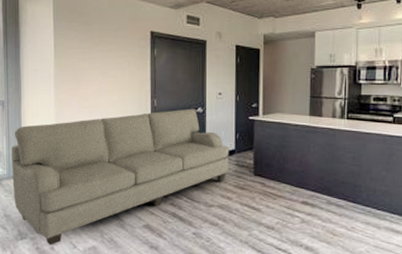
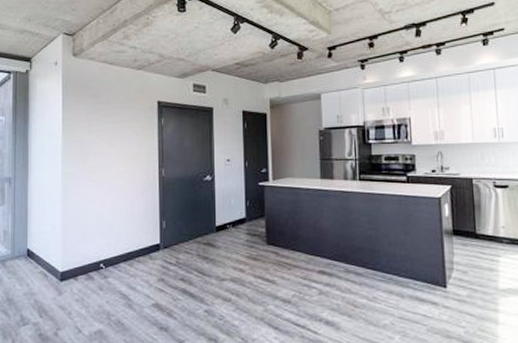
sofa: present [12,108,229,245] -> none [16,177,240,331]

